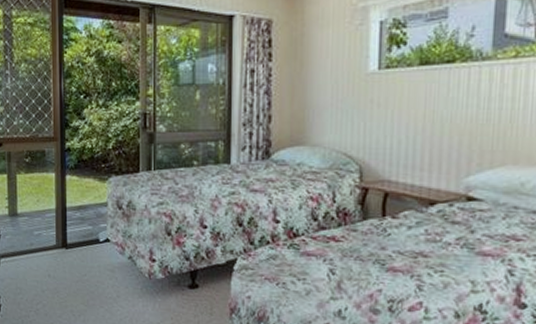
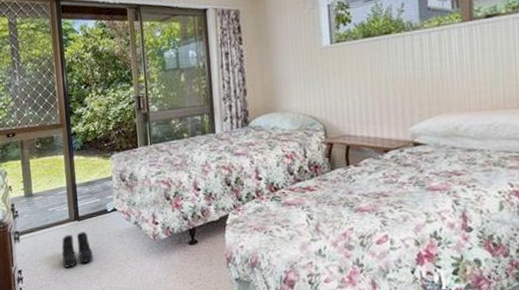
boots: none [45,261,79,300] -> present [61,232,93,268]

